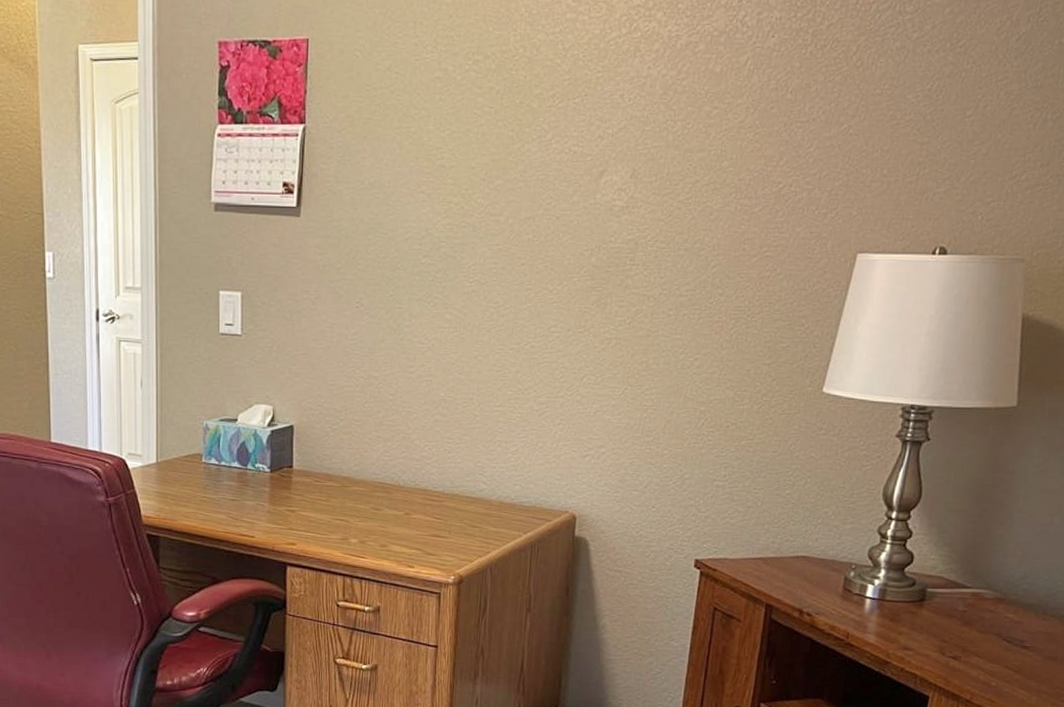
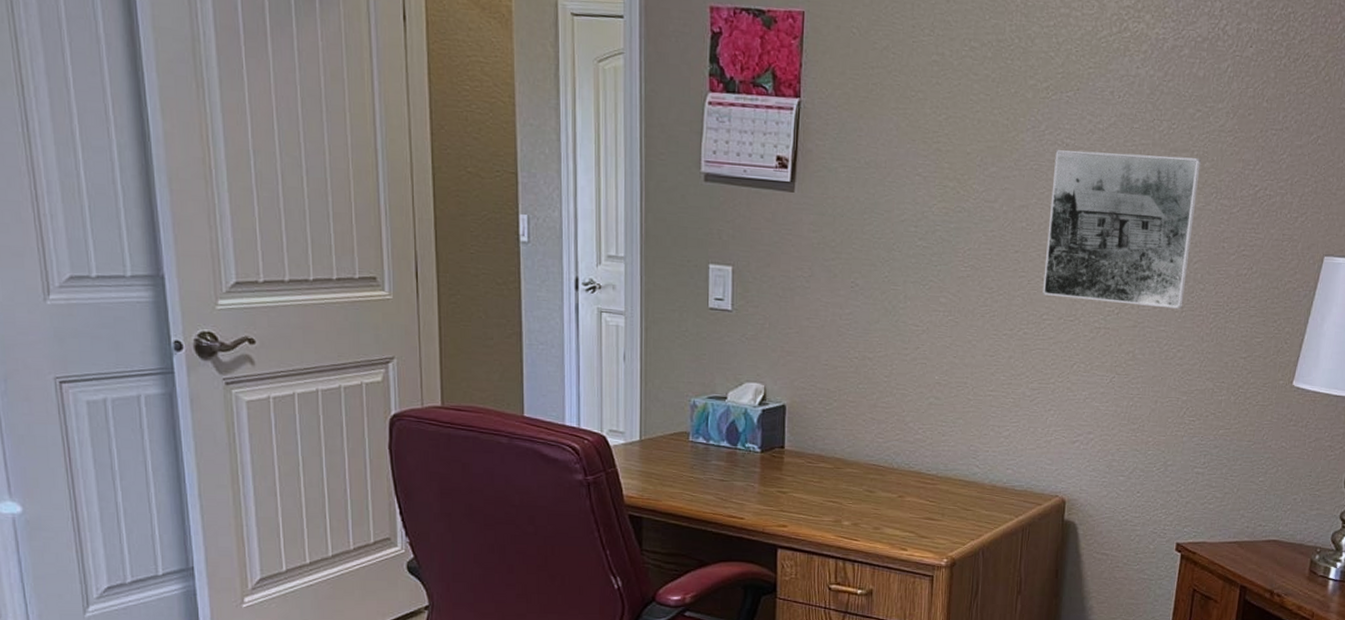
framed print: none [550,157,719,316] -> present [1043,150,1201,309]

